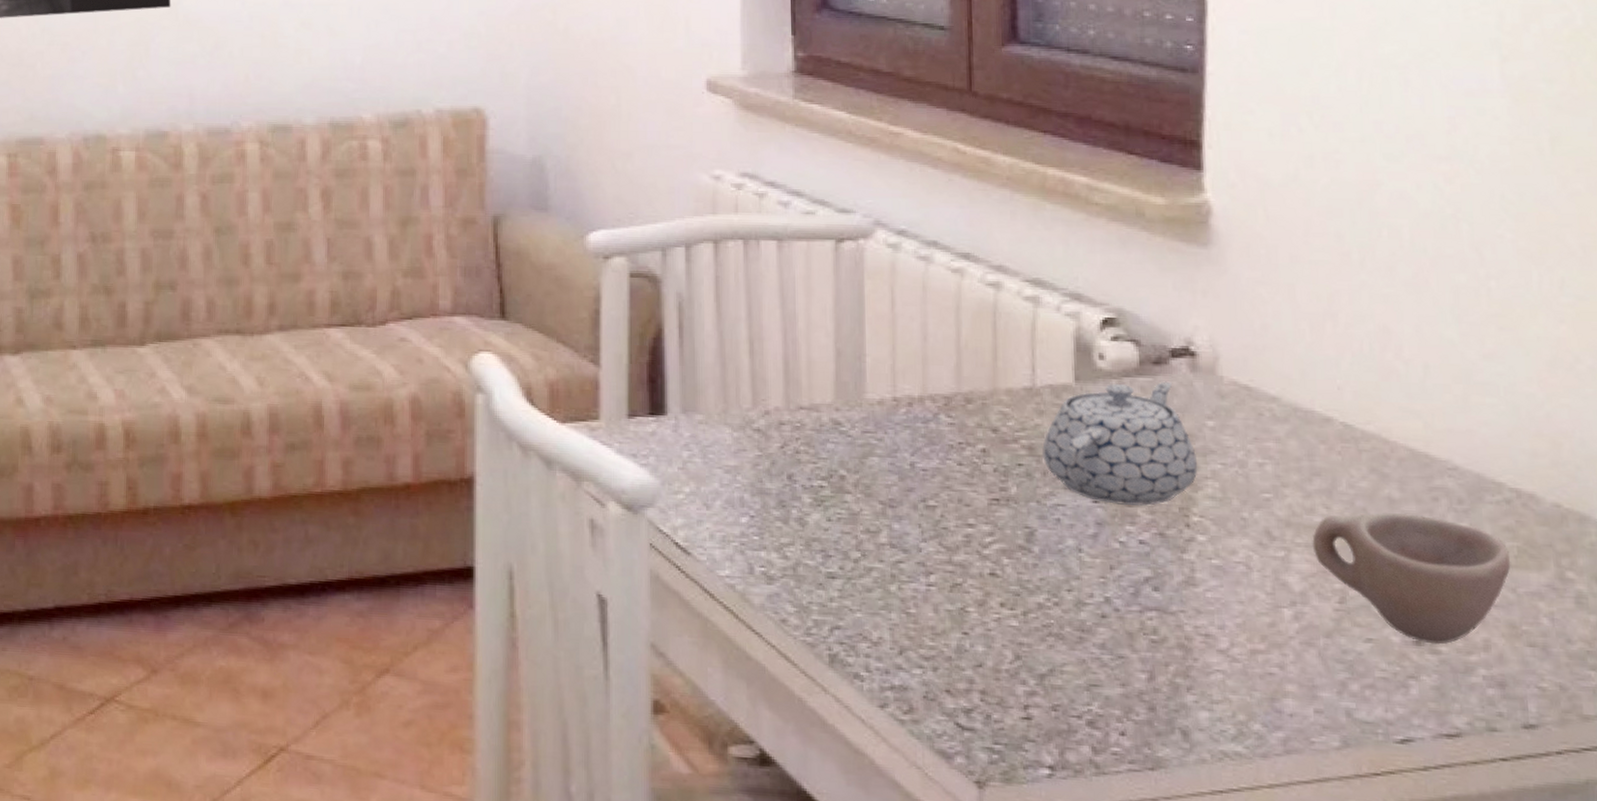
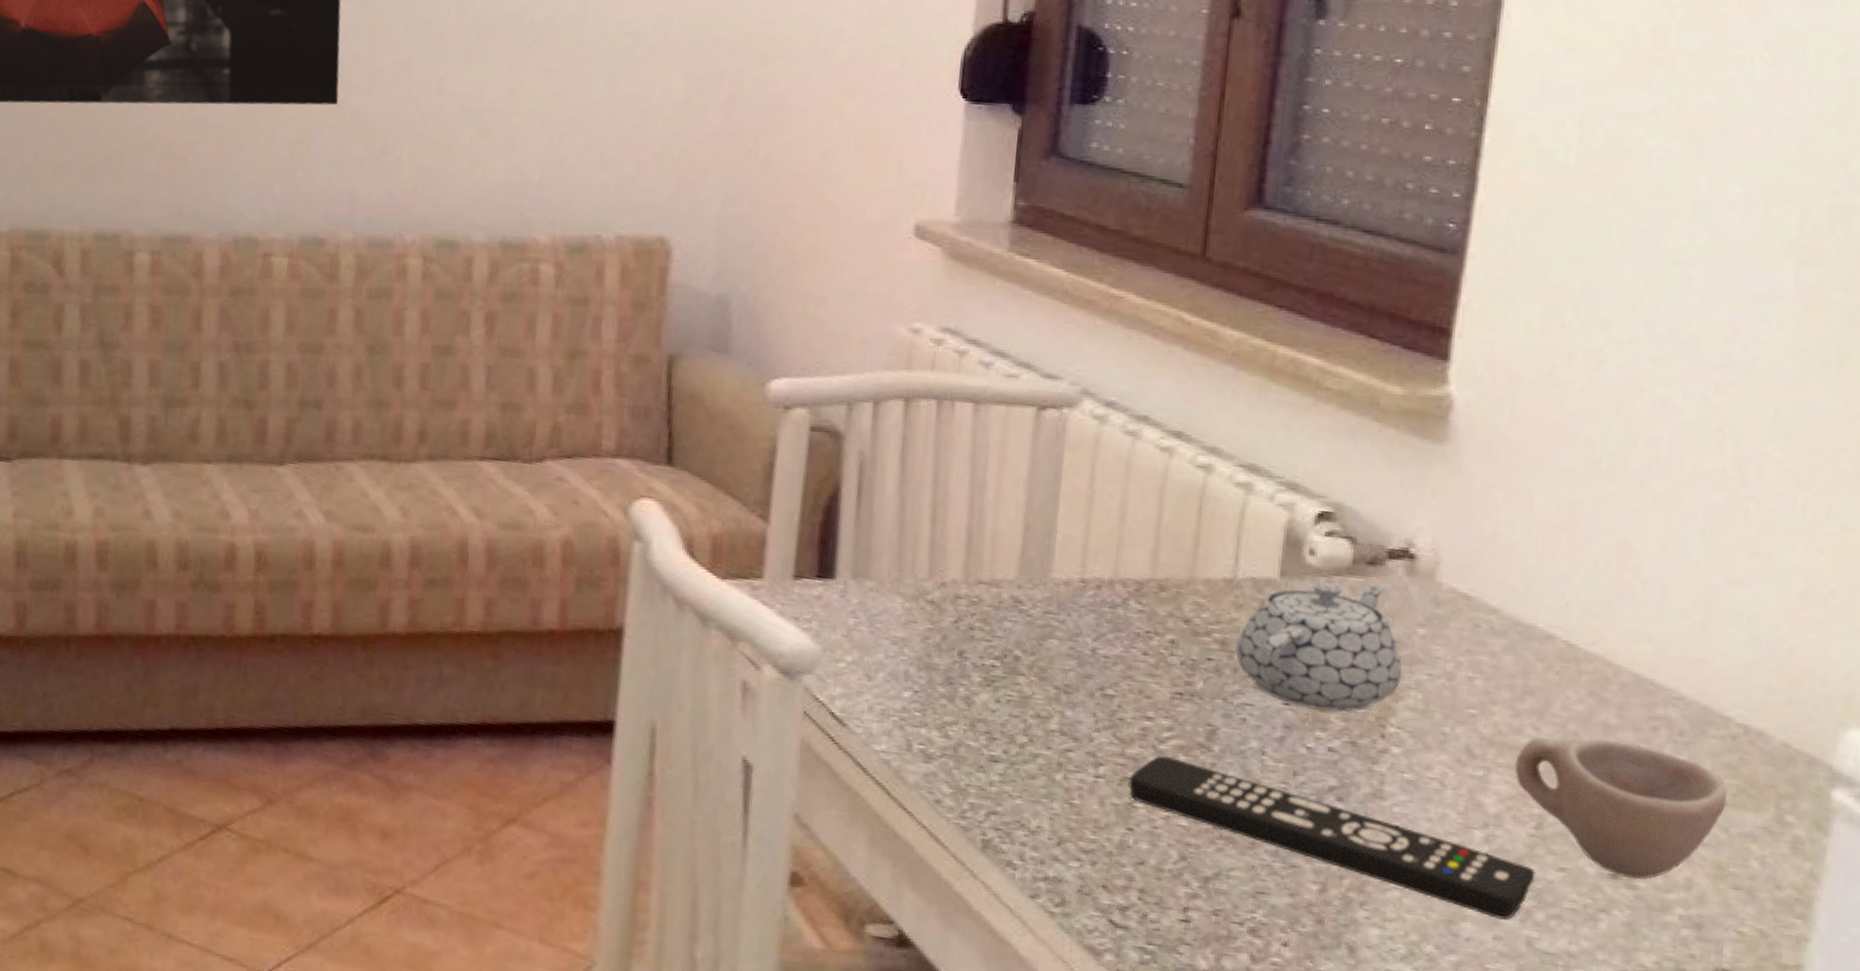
remote control: none [959,559,1346,694] -> present [1128,755,1536,920]

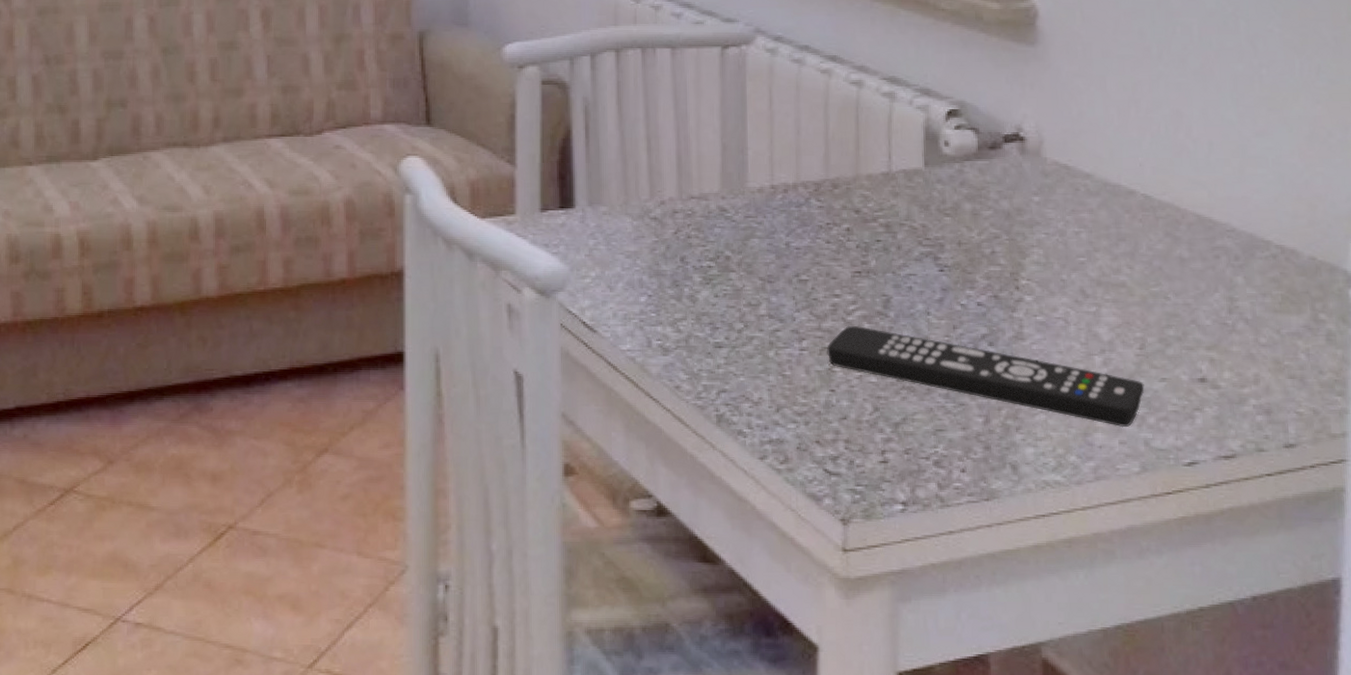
teapot: present [1235,581,1402,713] -> none [897,163,1026,273]
cup: present [1514,736,1728,880] -> none [1118,269,1276,381]

